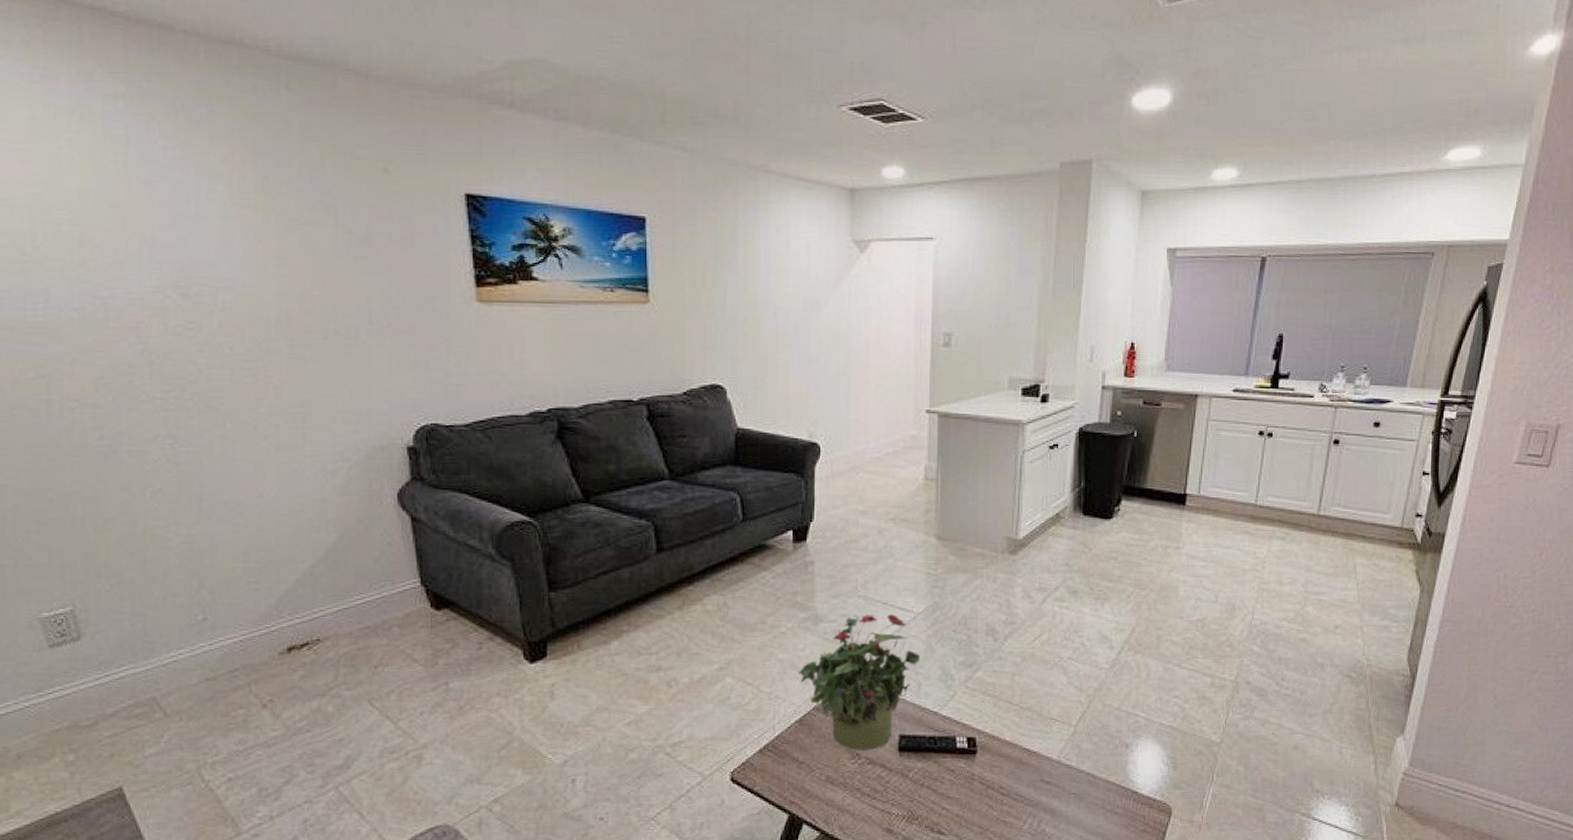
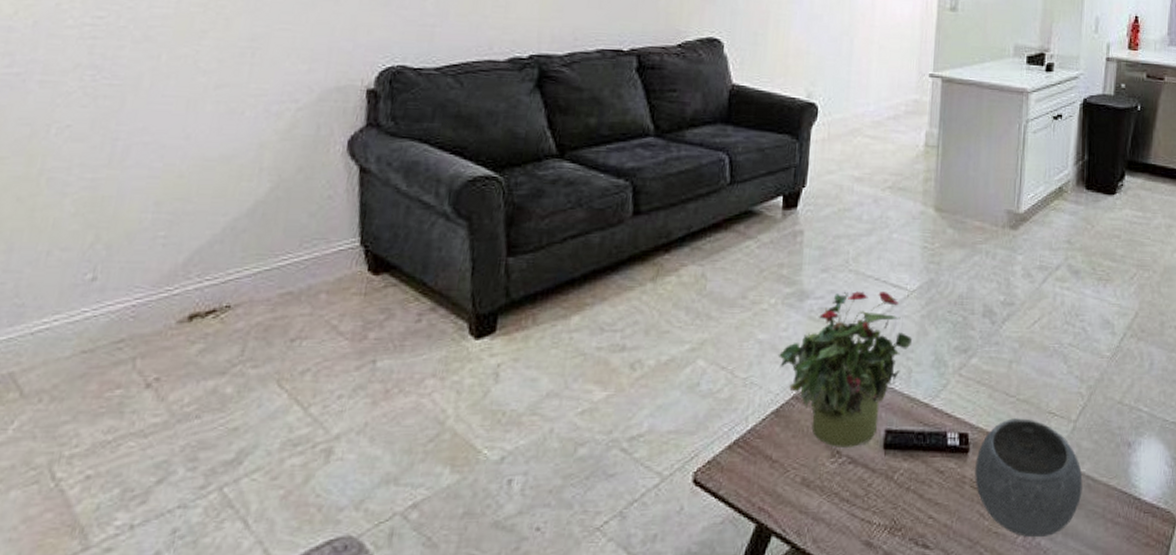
bowl: none [982,724,1083,826] -> present [974,418,1083,538]

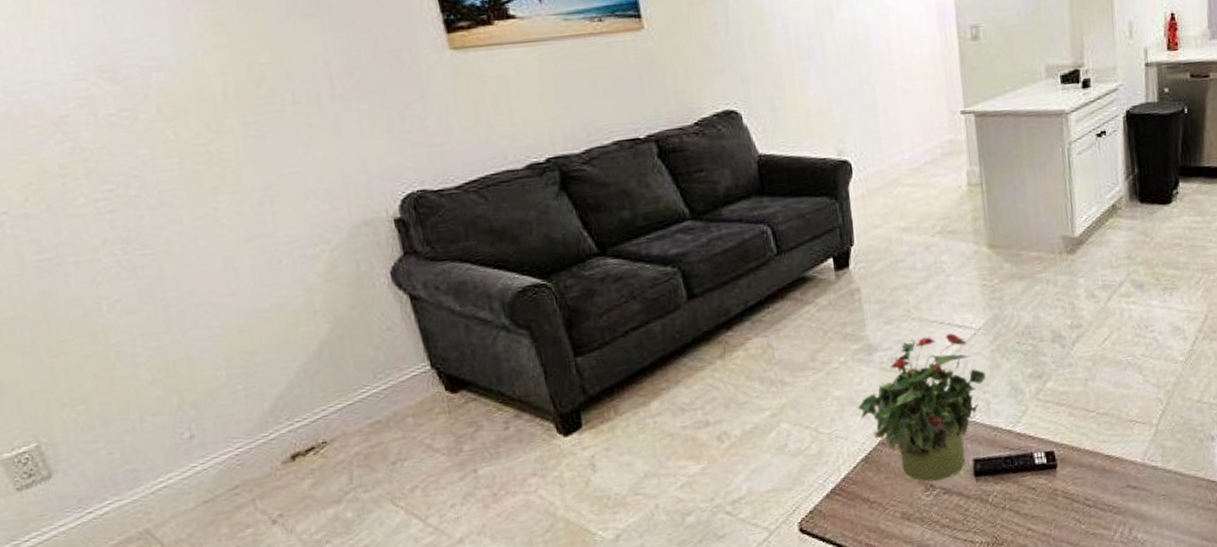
bowl: present [974,418,1083,538] -> none [1064,429,1172,534]

